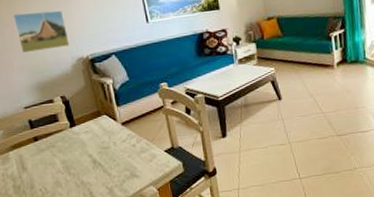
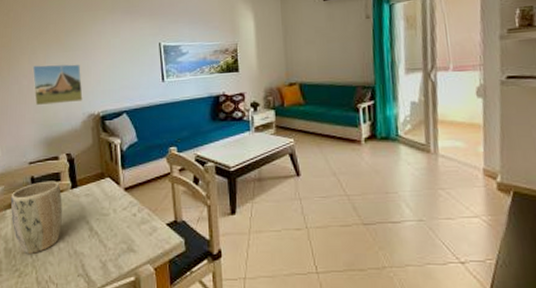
plant pot: none [11,122,66,188] -> present [10,181,62,254]

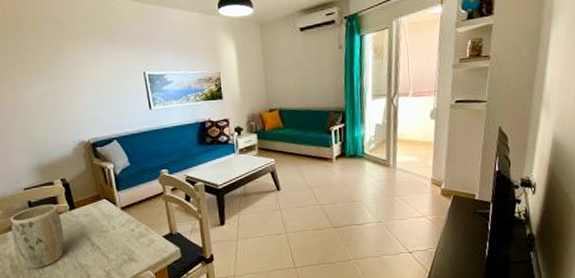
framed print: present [32,64,83,106] -> none [14,93,72,135]

